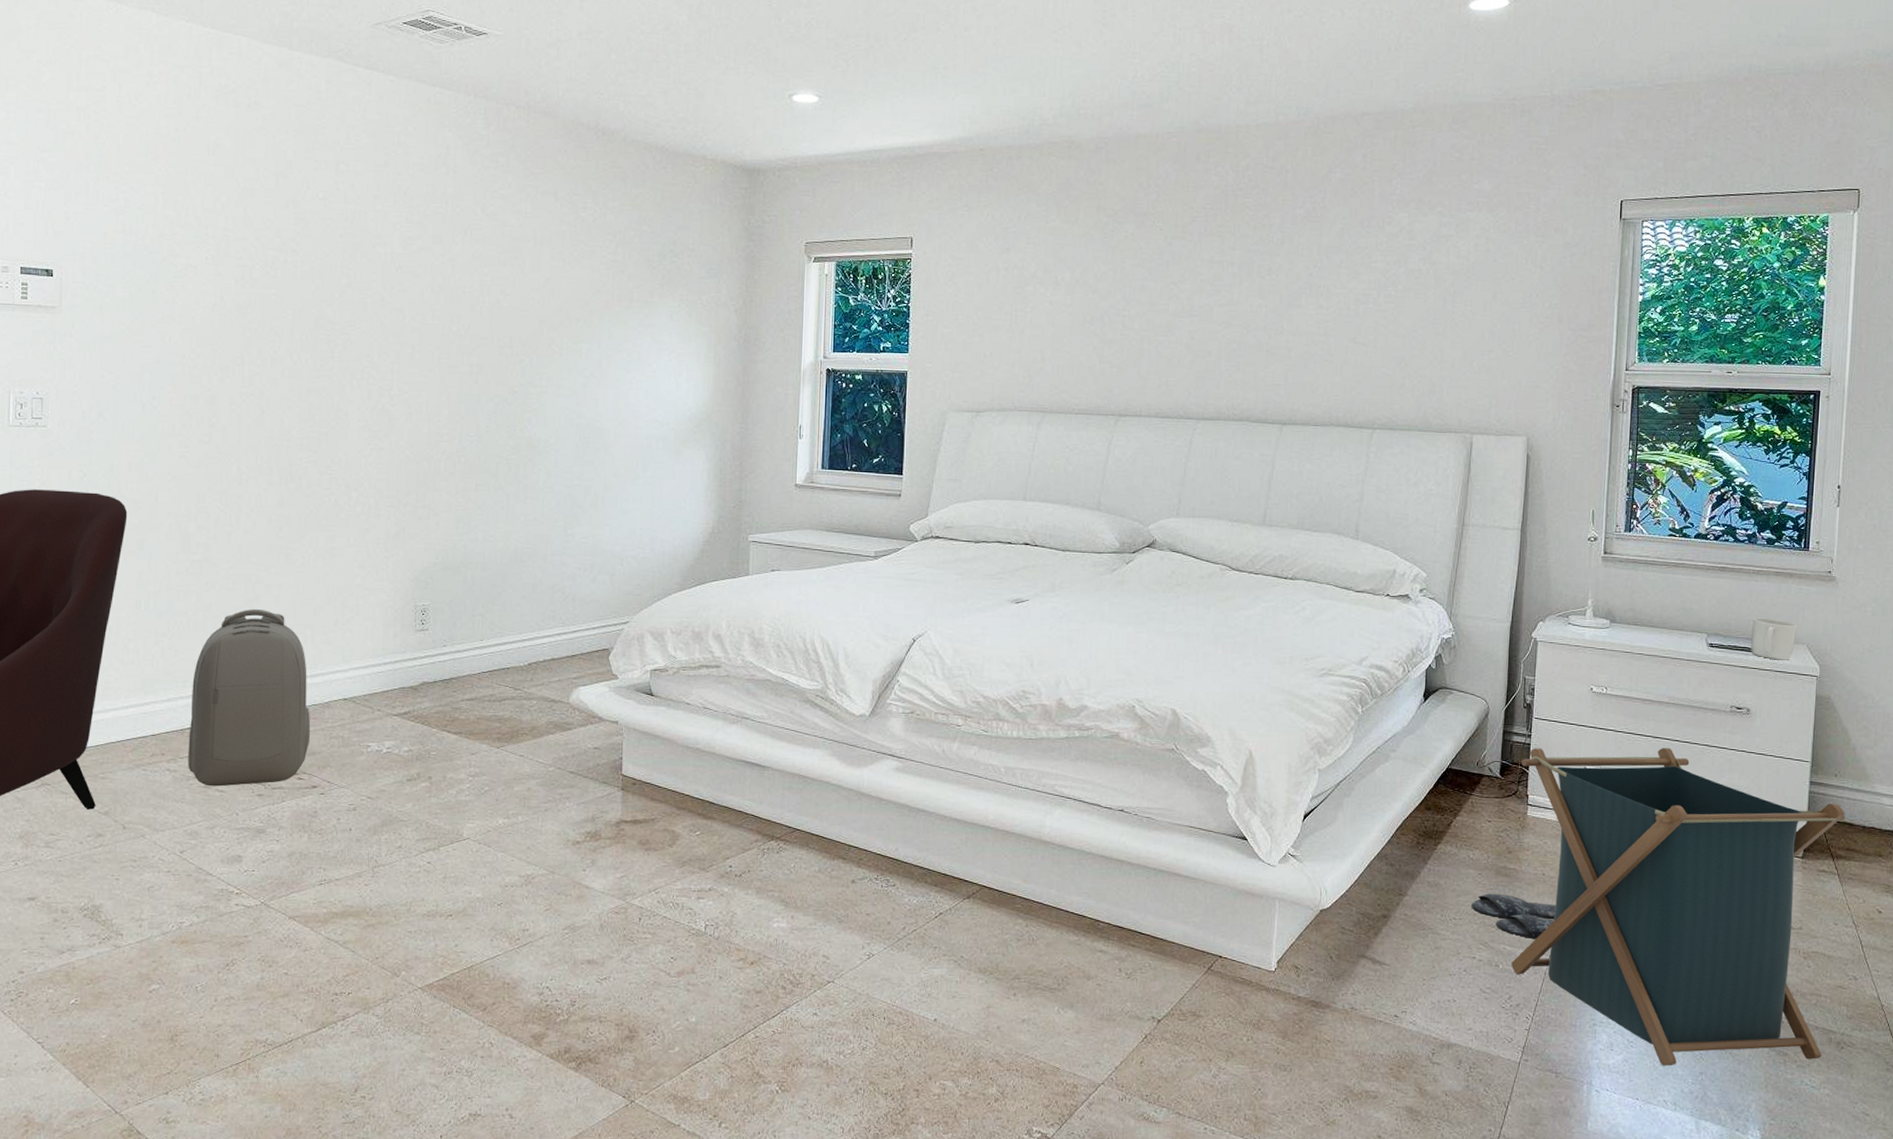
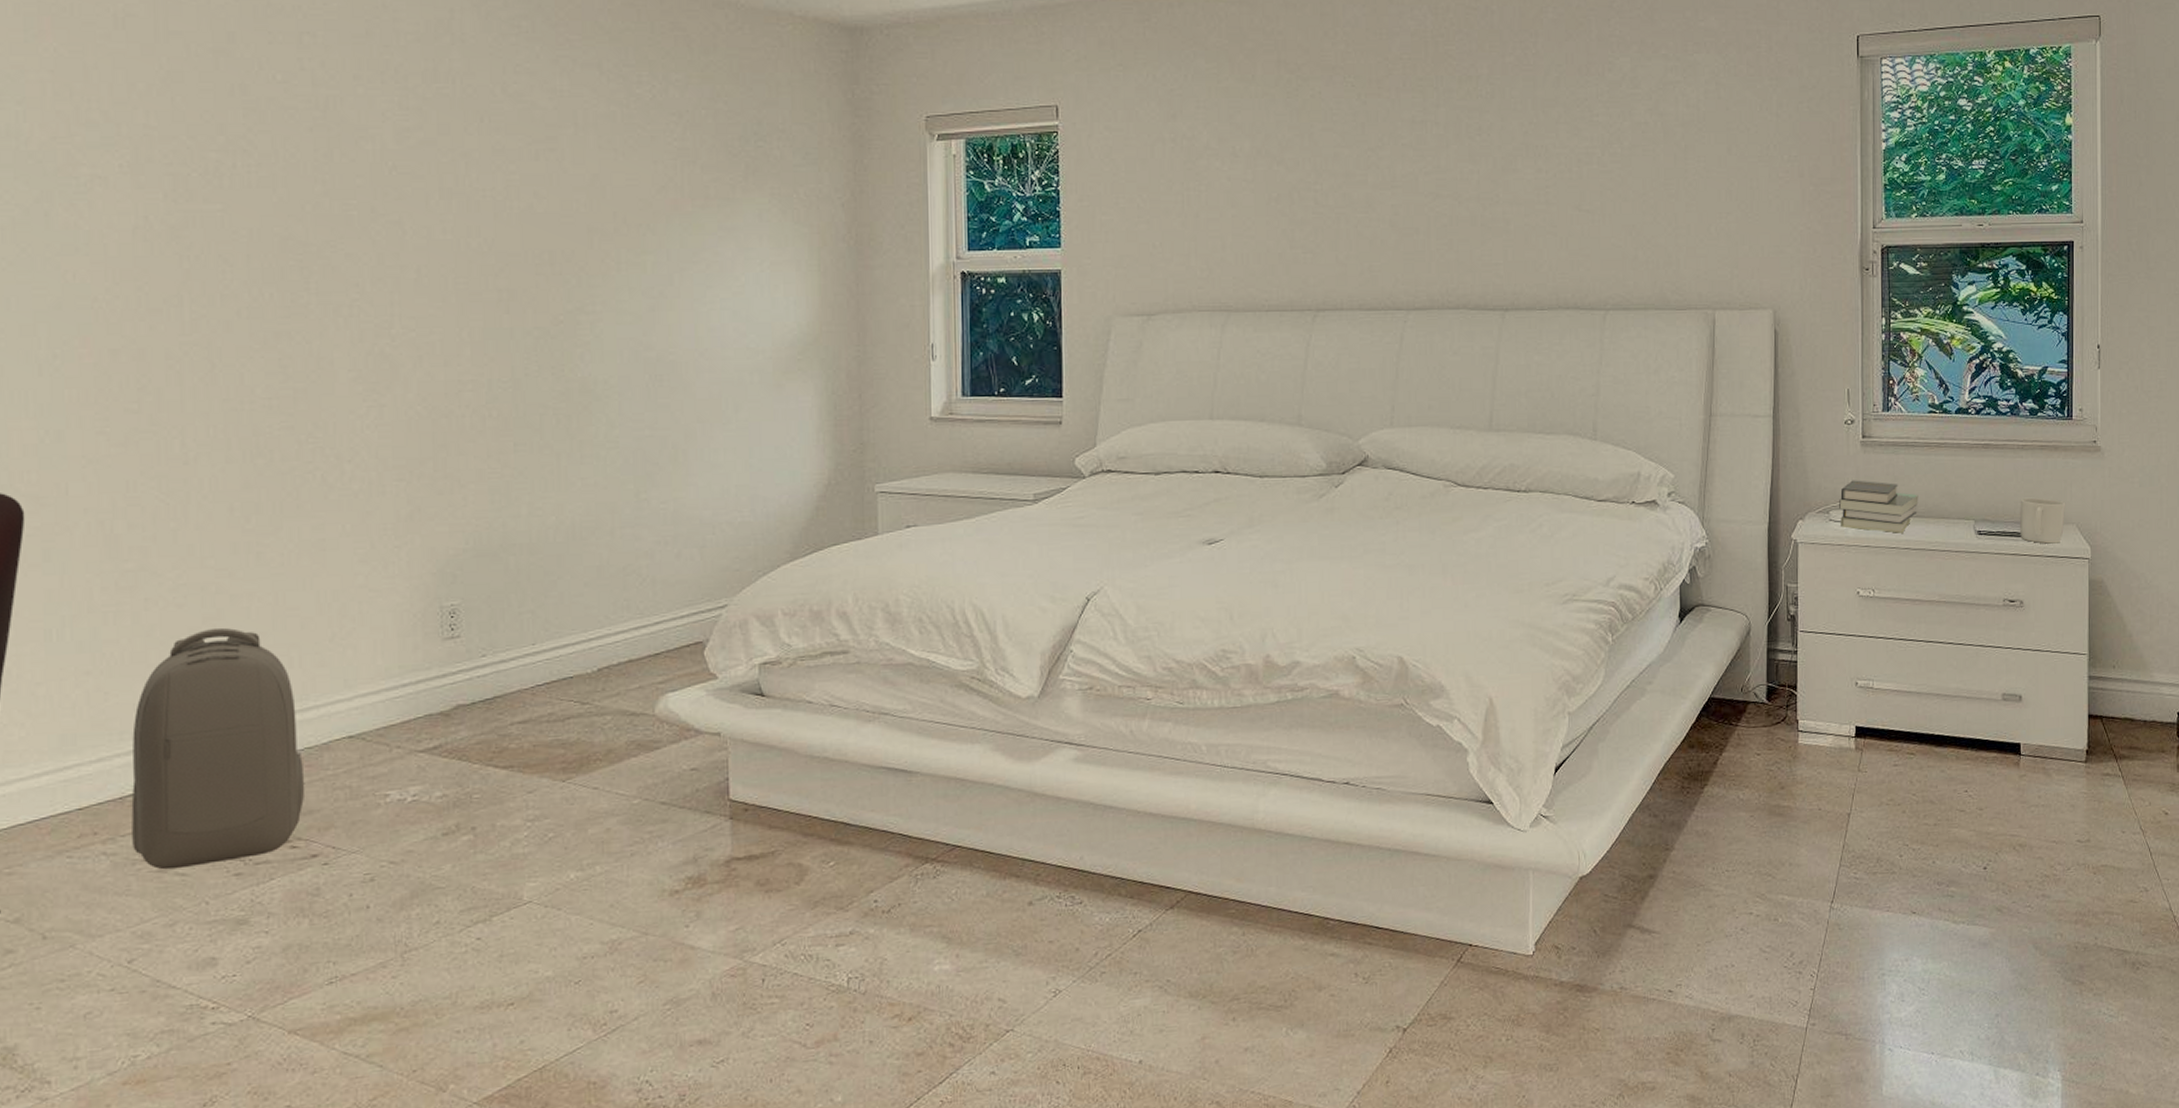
slippers: present [1471,893,1557,939] -> none [1744,836,1835,884]
laundry basket: present [1511,747,1845,1066] -> none [1789,651,2125,1012]
books: none [1578,590,1654,640] -> present [1839,480,1919,533]

